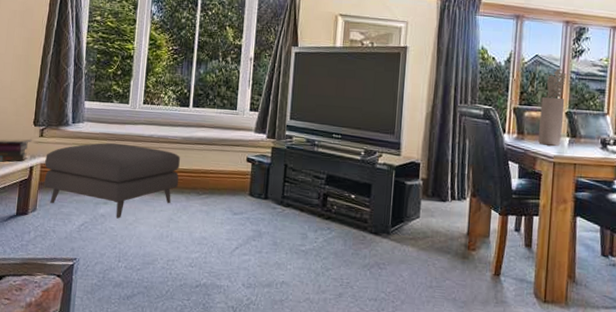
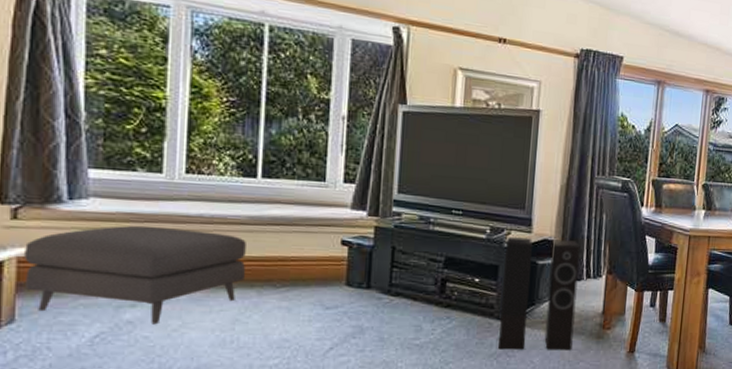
speaker: none [371,158,445,268] -> present [498,236,581,350]
vase: present [538,67,567,146] -> none [675,138,705,219]

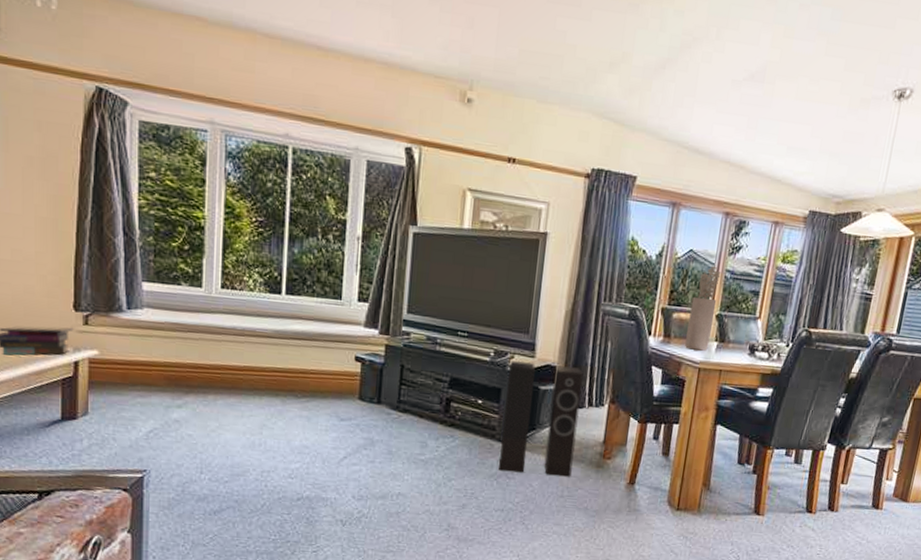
ottoman: present [24,225,246,325] -> none [94,334,272,425]
vase: none [675,138,705,219] -> present [685,264,721,351]

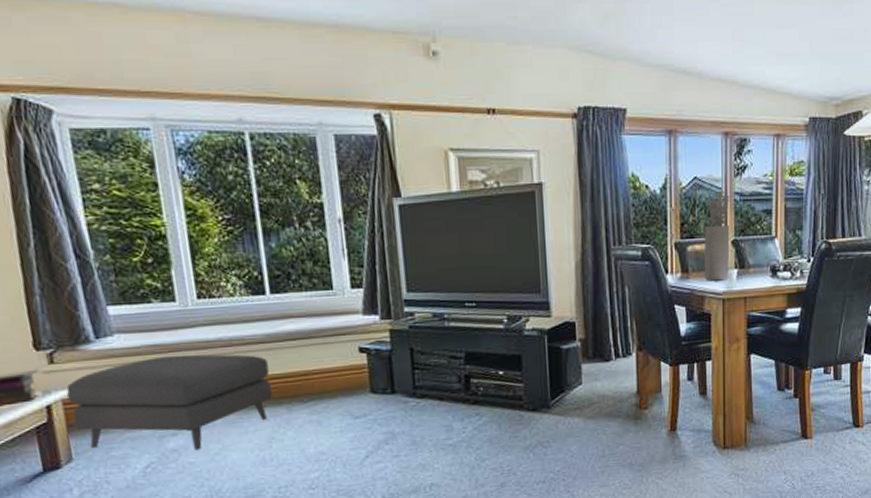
ottoman: none [94,334,272,425] -> present [66,354,273,451]
speaker: present [499,360,584,477] -> none [526,319,609,441]

